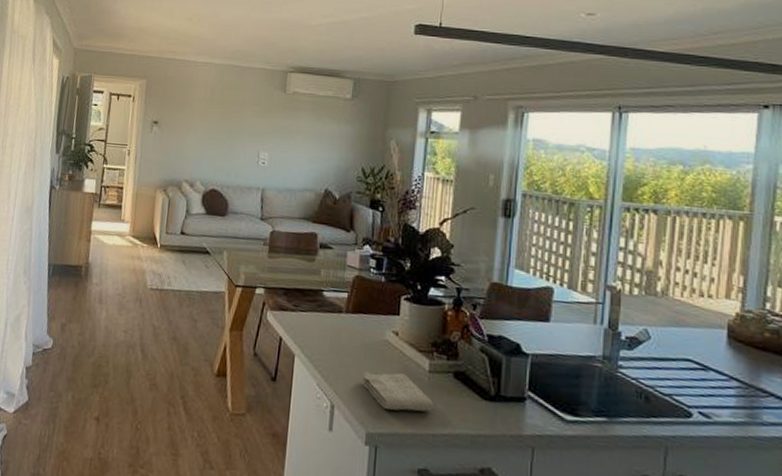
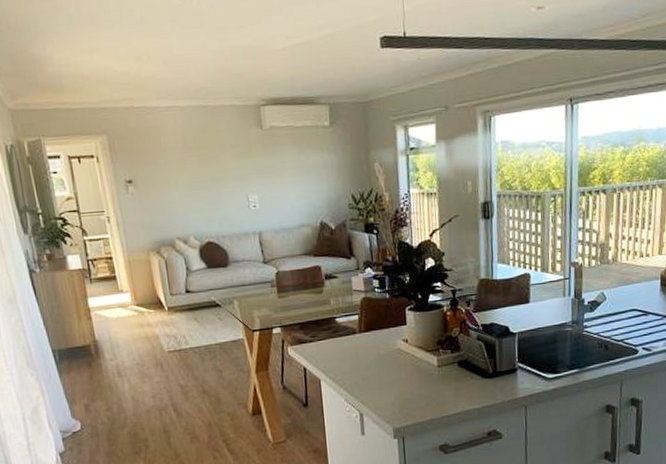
washcloth: present [362,371,434,412] -> none [382,373,446,405]

